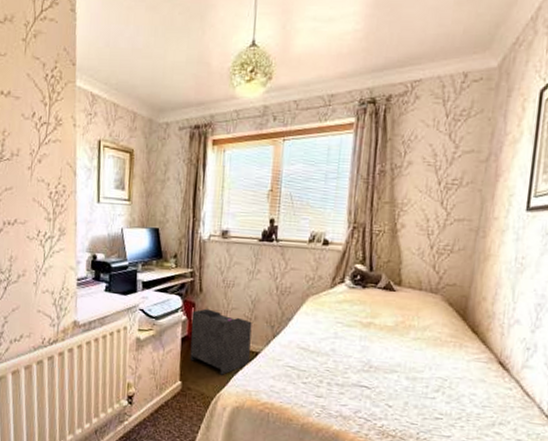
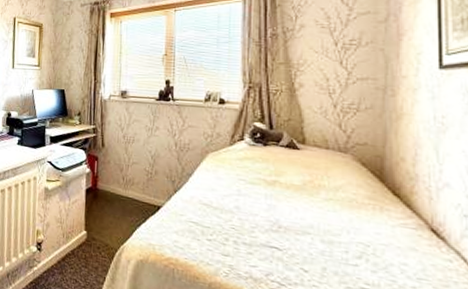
waste basket: present [190,308,252,375] -> none [94,162,153,228]

